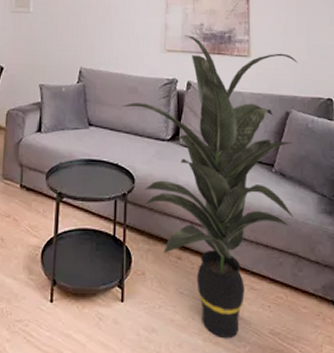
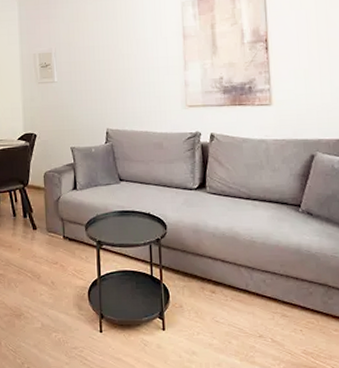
indoor plant: present [122,35,298,339] -> none [149,89,323,359]

